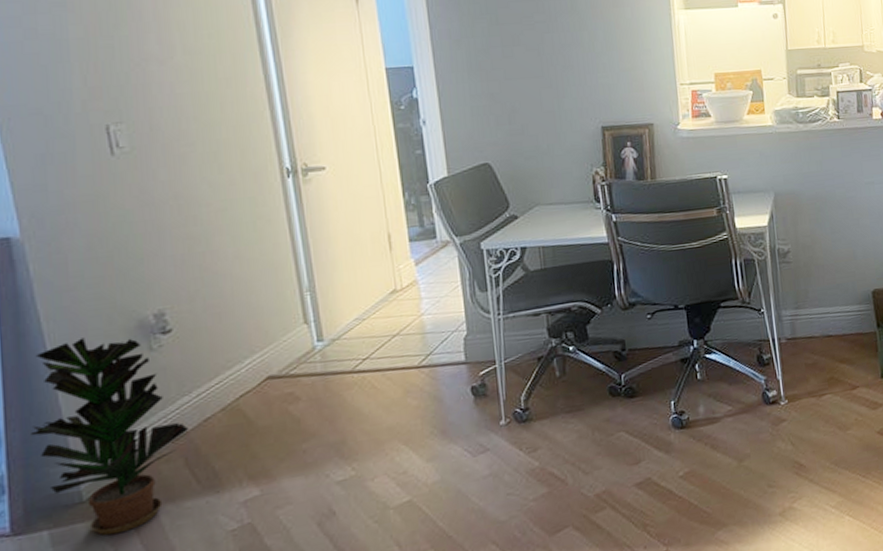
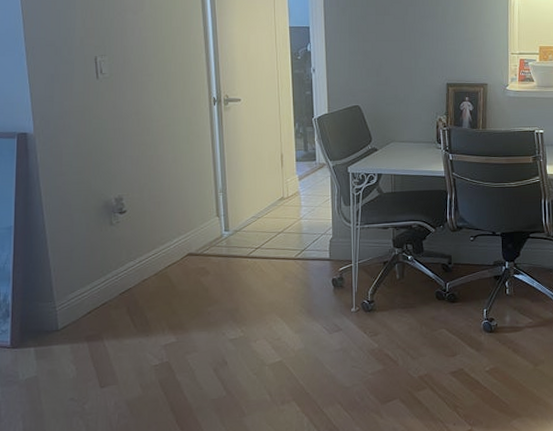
potted plant: present [29,337,189,536] -> none [28,210,132,357]

